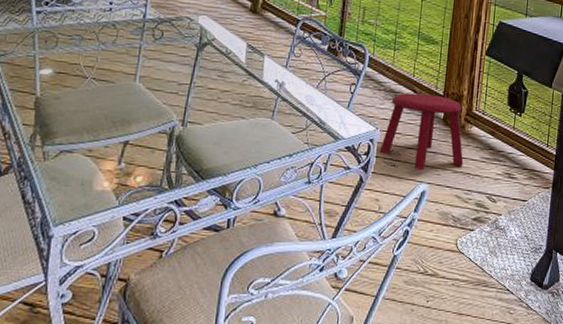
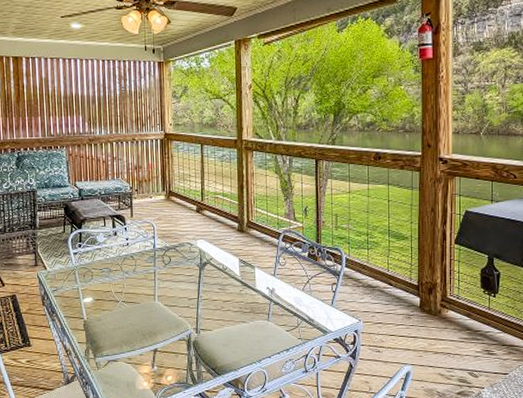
stool: present [379,93,464,171] -> none [364,286,443,354]

